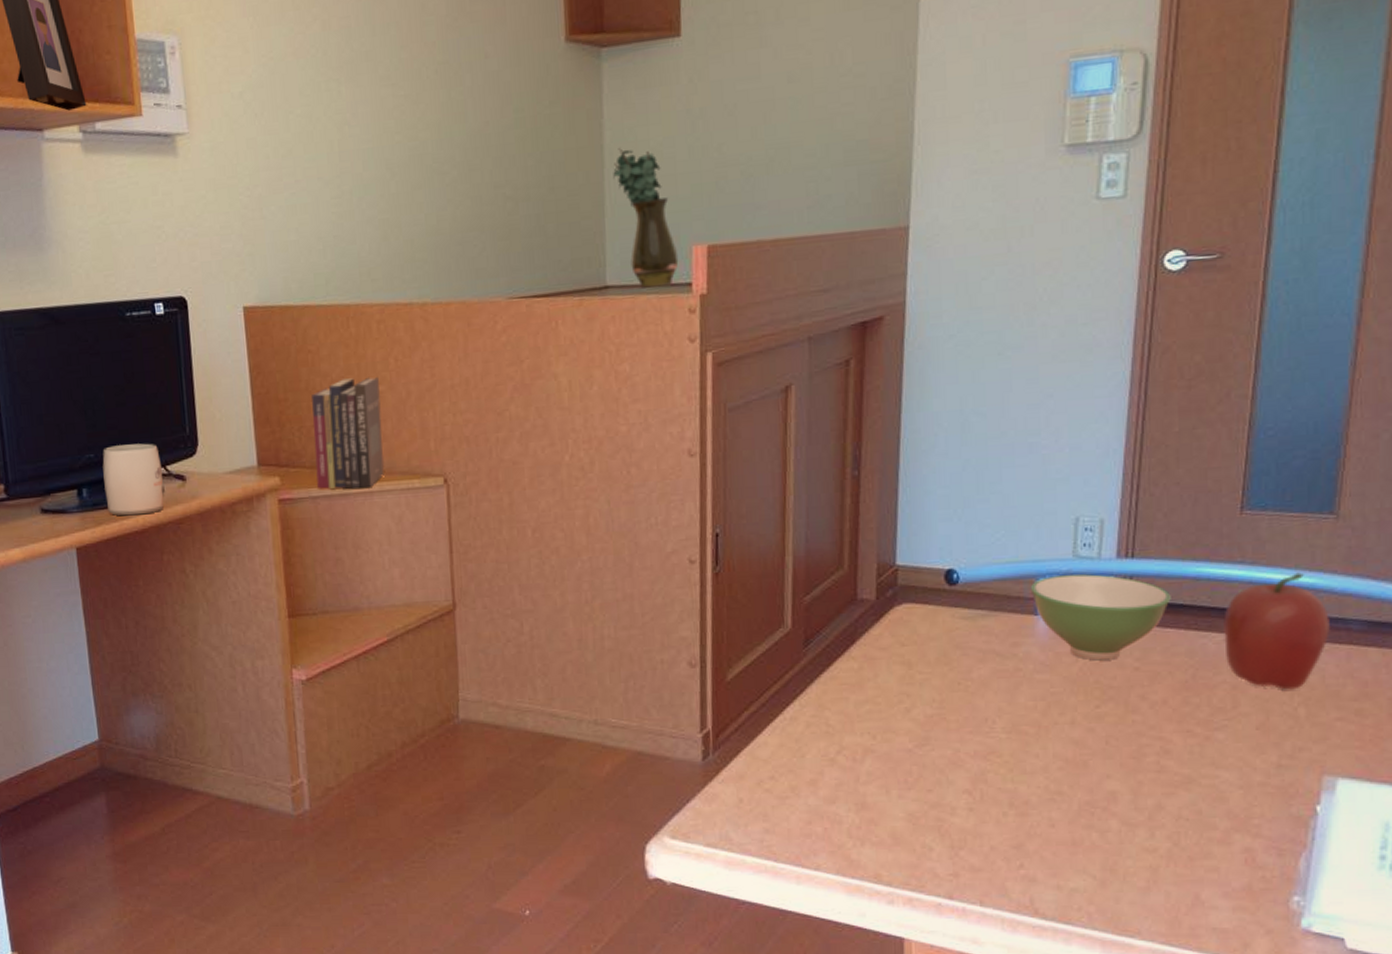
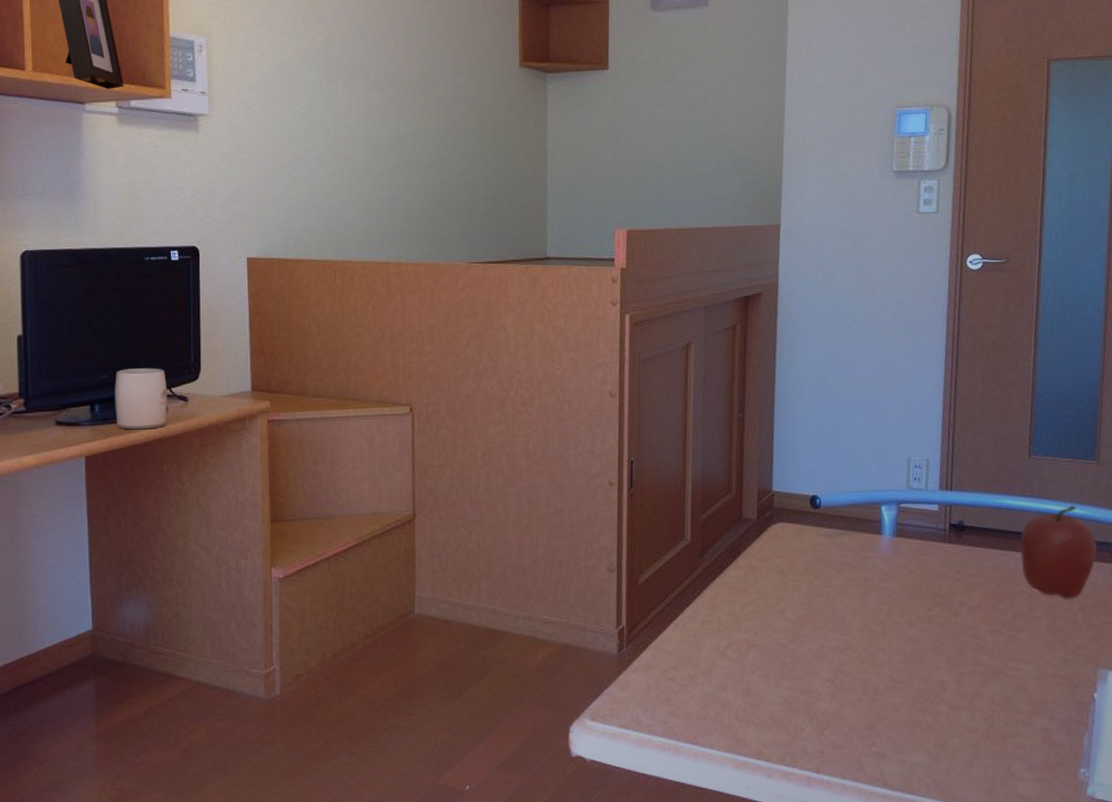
books: present [312,377,384,490] -> none [301,320,360,414]
vase: present [613,148,679,288] -> none [554,151,604,261]
bowl: present [1030,574,1173,661] -> none [875,502,982,573]

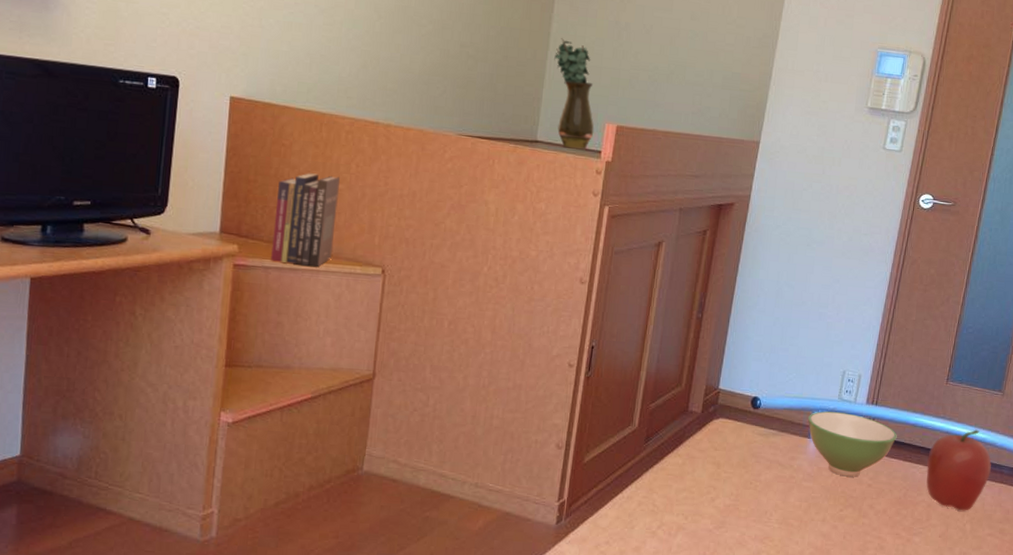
mug: present [115,368,167,430] -> none [69,192,129,258]
books: none [301,320,360,414] -> present [271,173,340,267]
vase: none [554,151,604,261] -> present [554,38,595,150]
bowl: none [875,502,982,573] -> present [807,411,898,477]

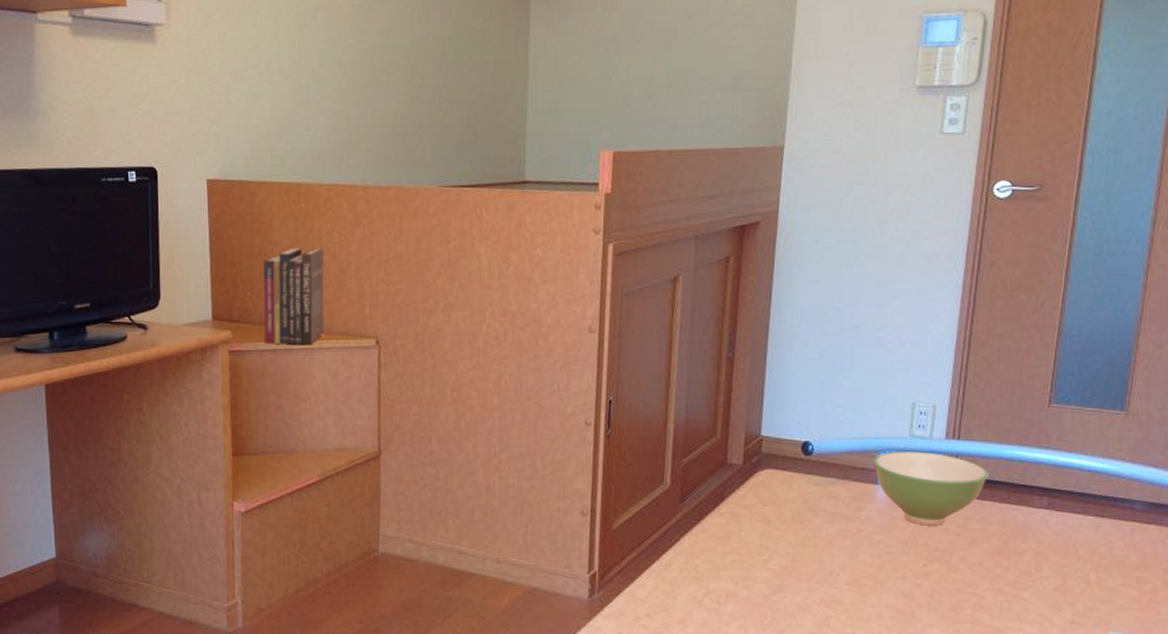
vase: present [554,38,595,150] -> none [535,63,588,185]
fruit: present [926,429,992,511] -> none [1031,458,1119,558]

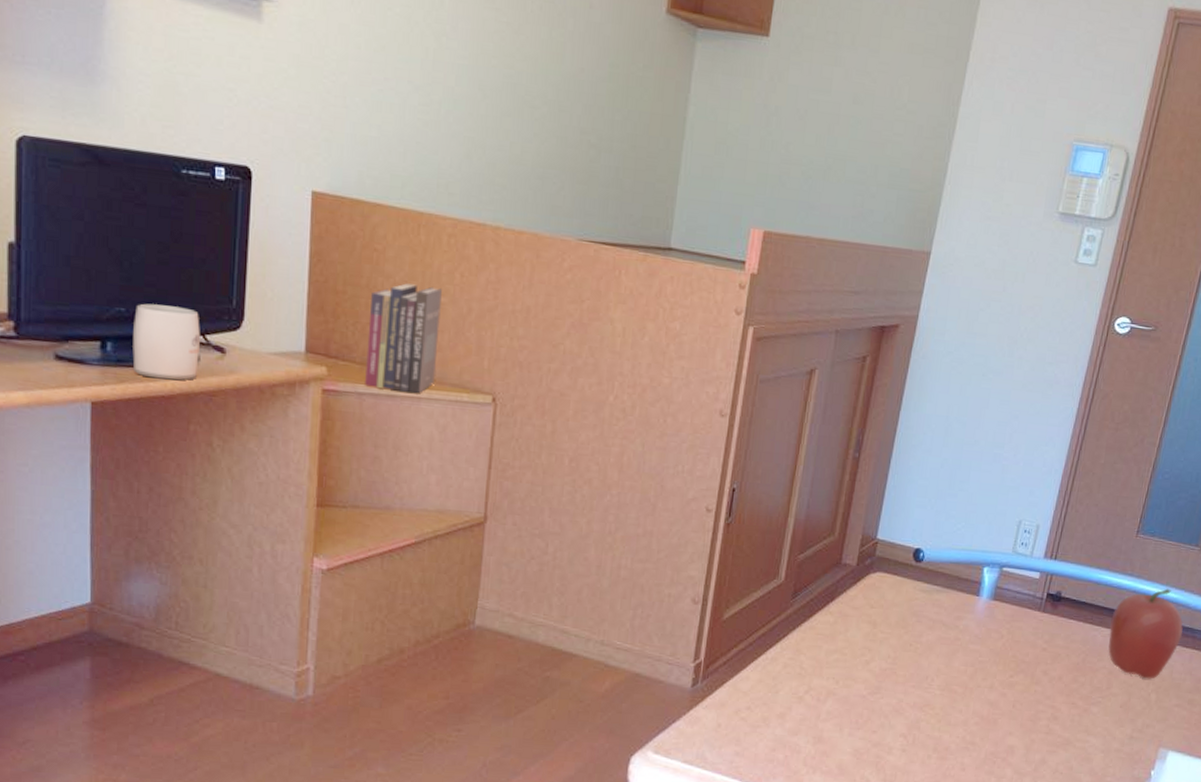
mug: none [73,294,127,358] -> present [132,303,200,381]
bowl: present [872,452,990,526] -> none [976,565,1079,640]
fruit: none [1031,458,1119,558] -> present [1108,588,1184,679]

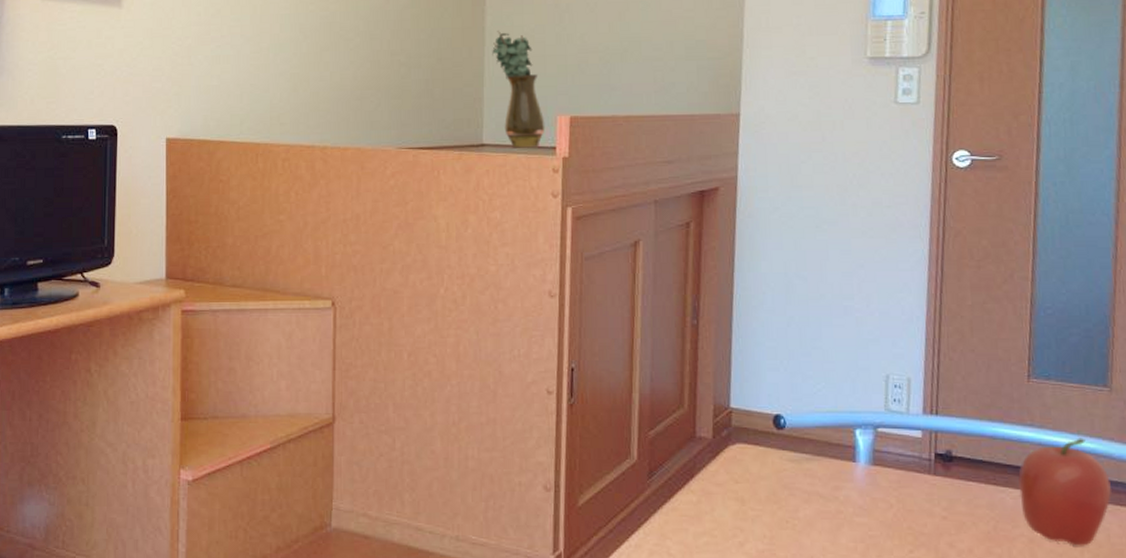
mug: present [132,303,200,381] -> none [25,251,79,316]
books: present [365,283,442,394] -> none [218,207,280,306]
vase: none [691,124,738,259] -> present [492,31,545,148]

